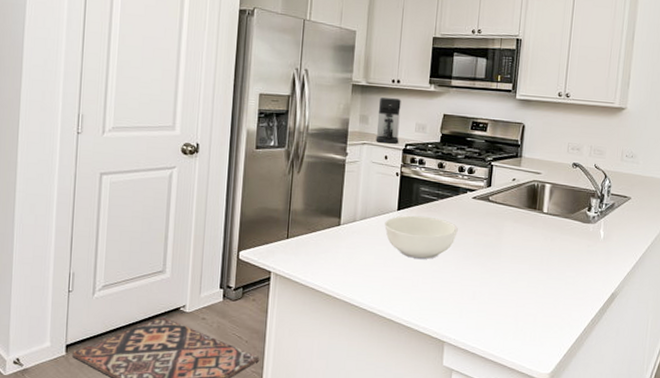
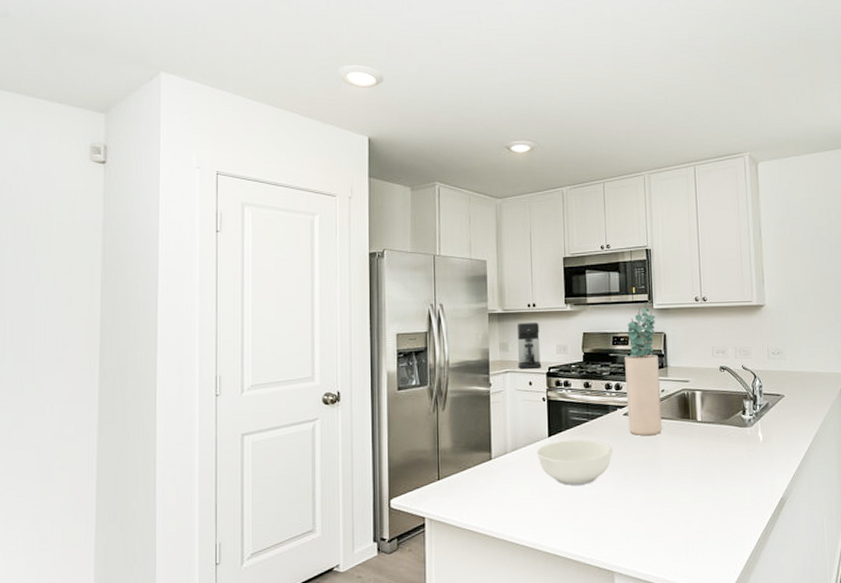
vase: none [476,91,516,221] -> present [624,302,663,436]

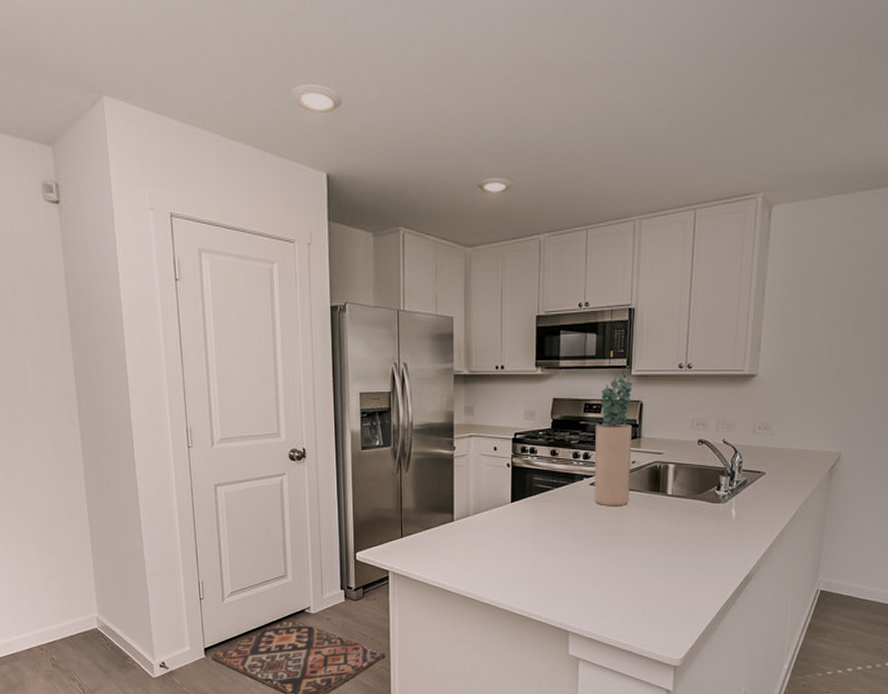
coffee maker: present [517,321,542,369] -> none [483,385,508,434]
bowl: present [537,439,613,485] -> none [499,506,576,550]

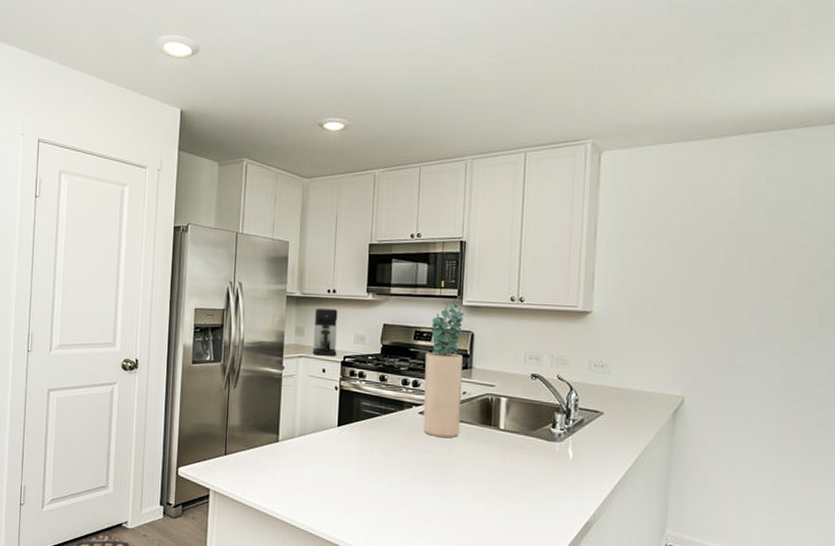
coffee maker: none [483,385,508,434] -> present [312,308,338,356]

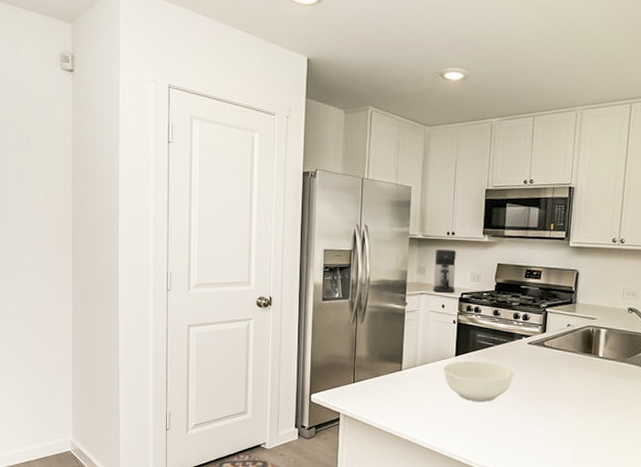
bowl: none [324,431,404,479] -> present [443,360,514,402]
vase: present [423,297,463,439] -> none [531,239,570,366]

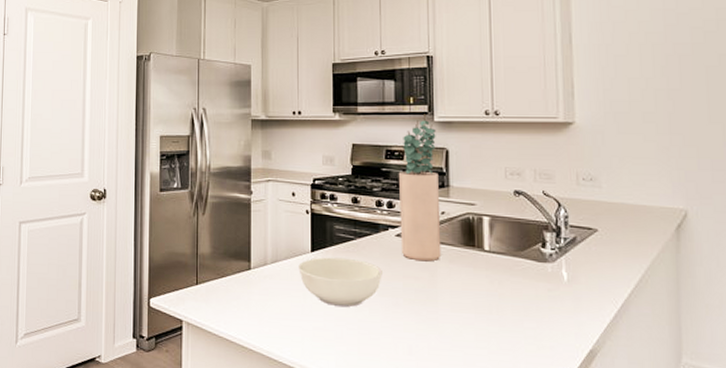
coffee maker: present [433,249,456,293] -> none [280,130,306,179]
vase: none [531,239,570,366] -> present [398,113,442,262]

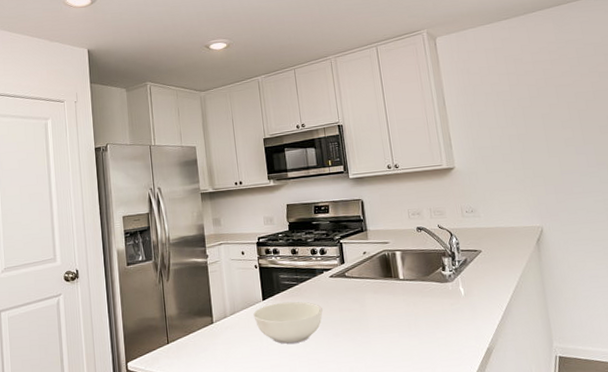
vase: present [398,113,442,262] -> none [326,173,368,296]

